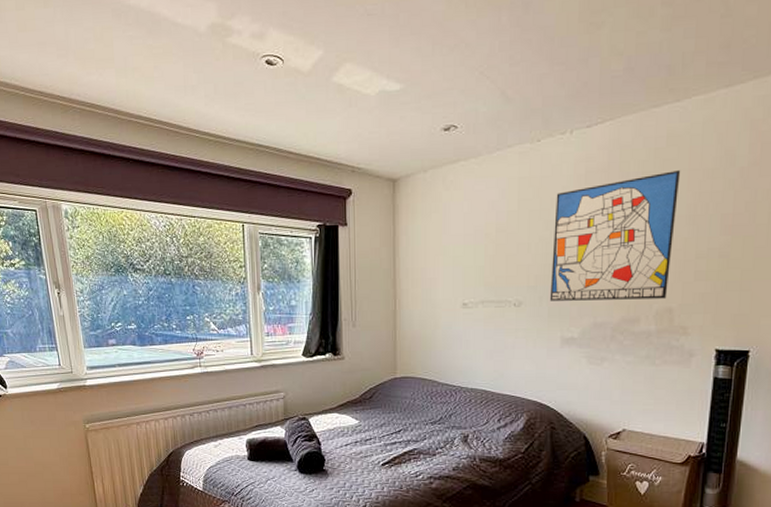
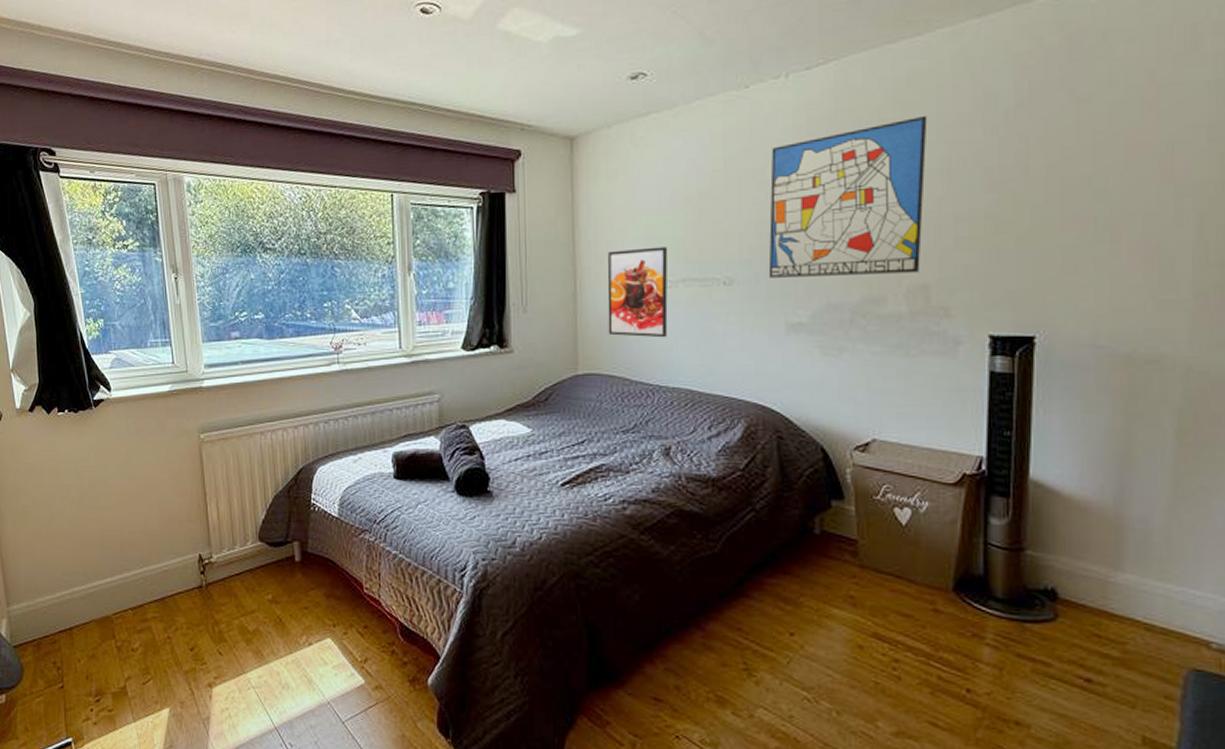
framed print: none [421,274,471,349] -> present [607,246,668,338]

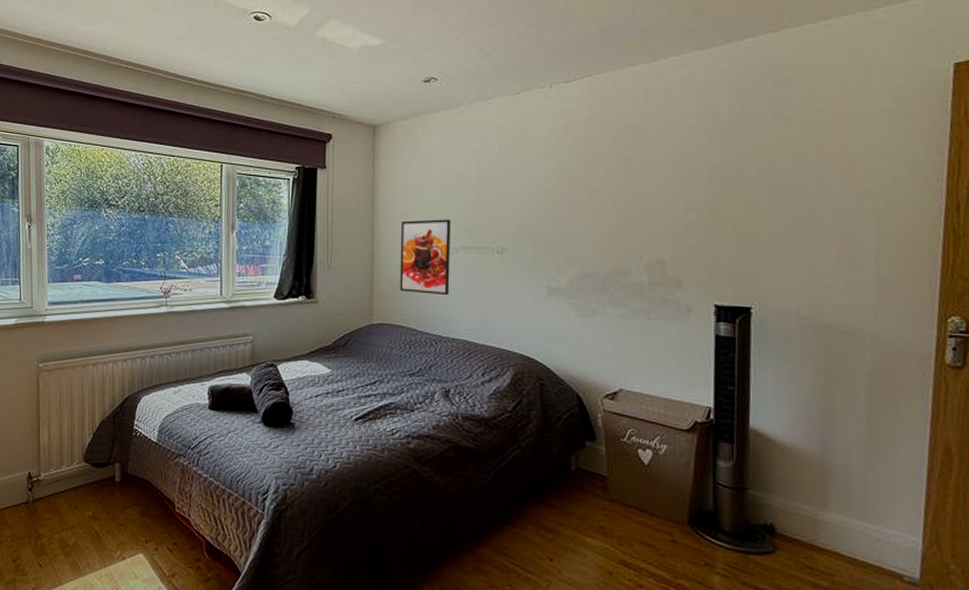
wall art: present [768,115,928,278] -> none [534,124,663,250]

